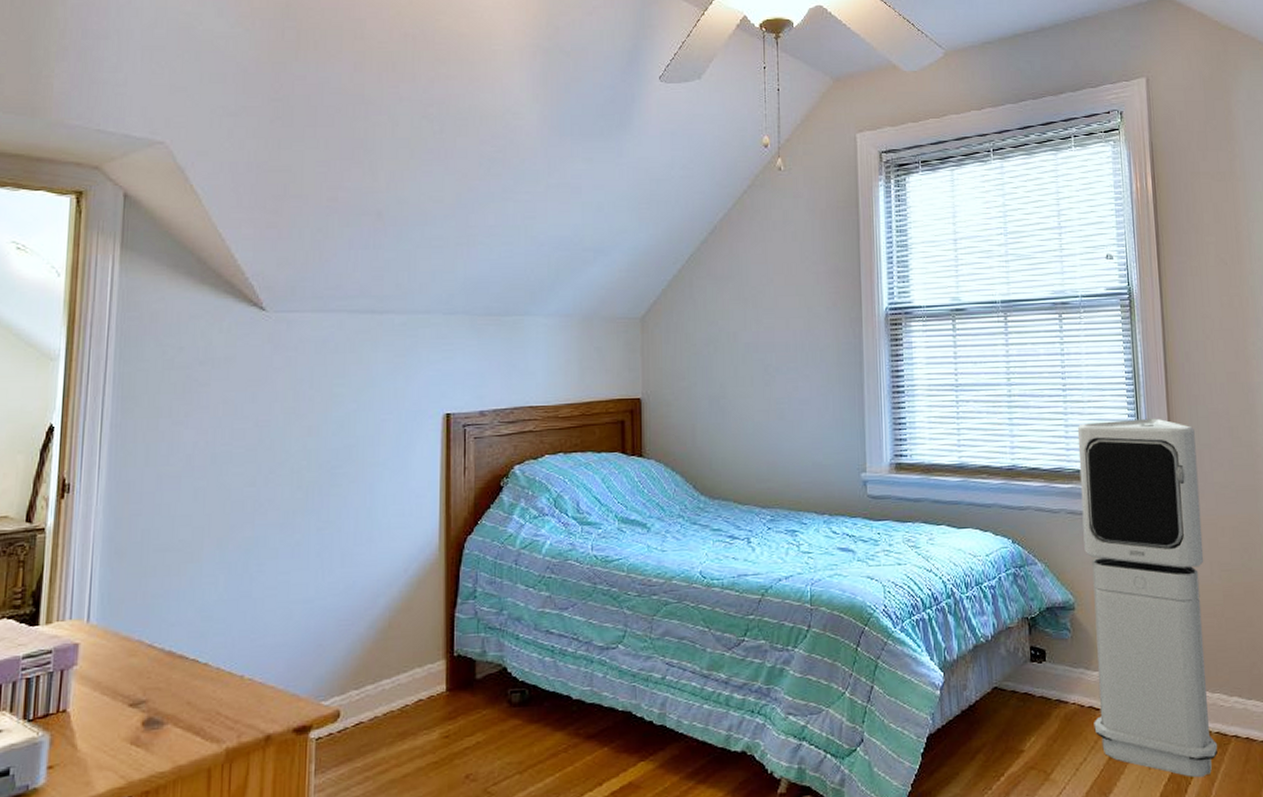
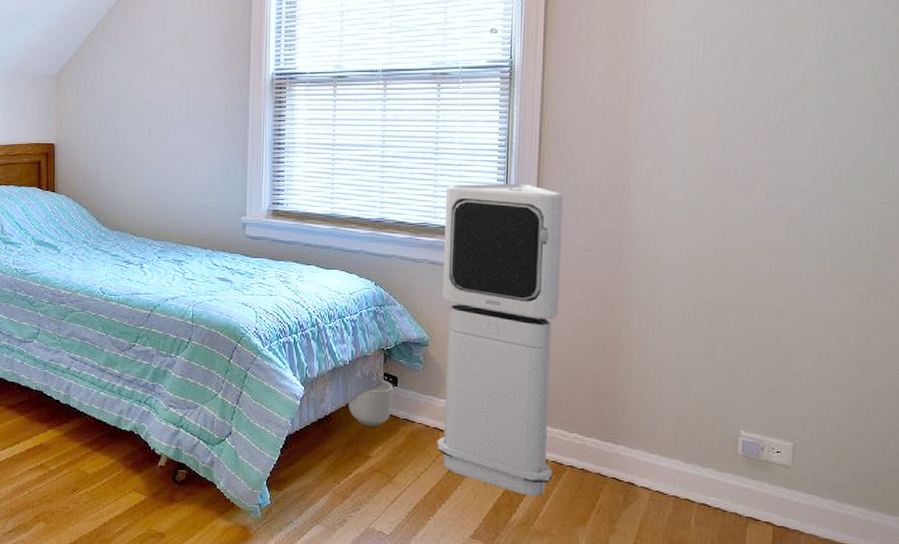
planter: none [993,654,1043,714] -> present [348,379,394,427]

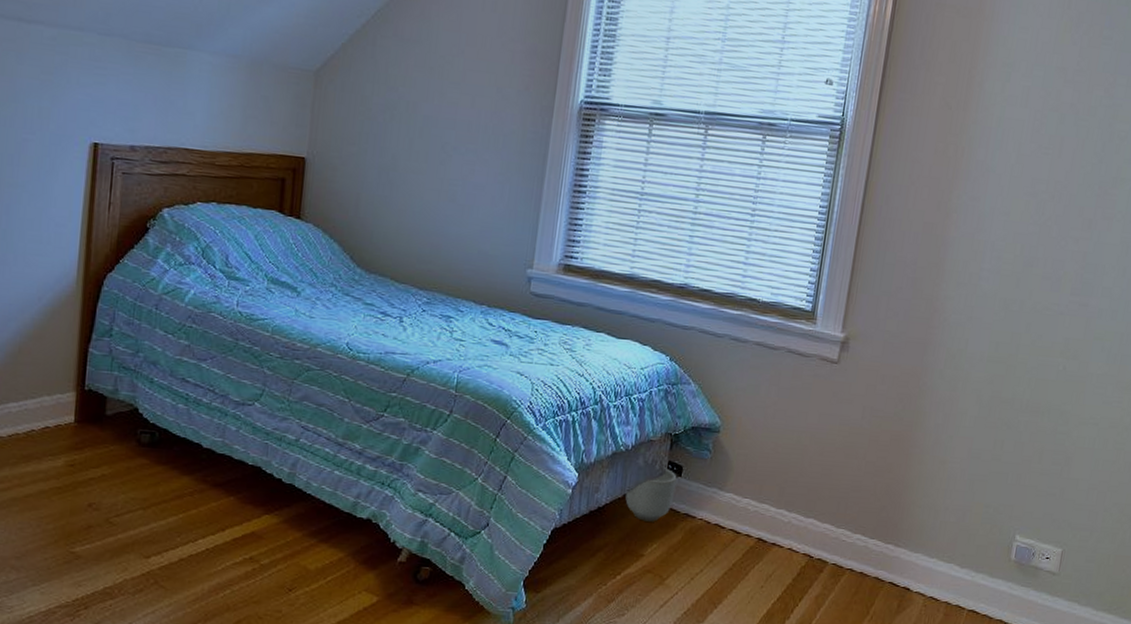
air purifier: present [437,183,563,497] -> none [716,252,878,602]

